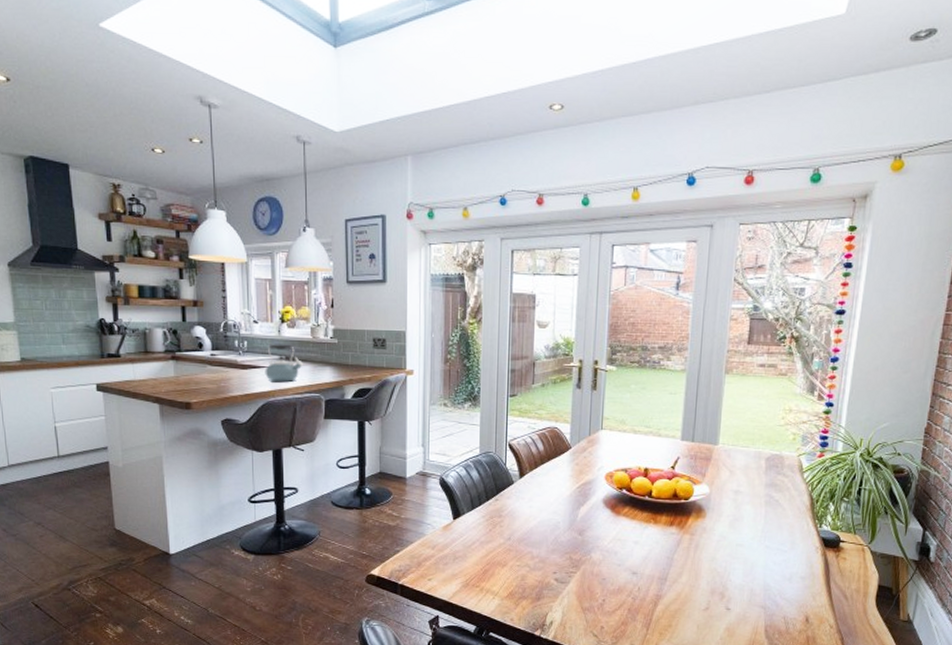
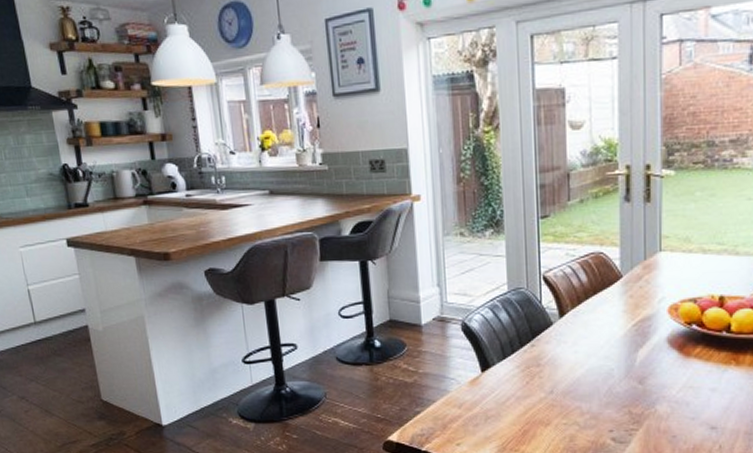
kettle: present [265,344,304,383] -> none [247,176,292,222]

